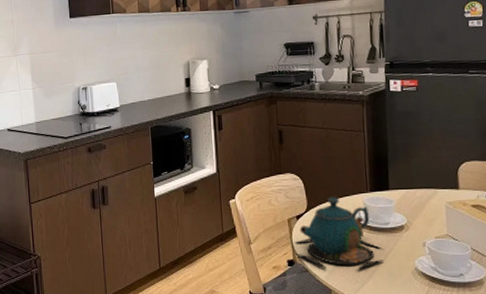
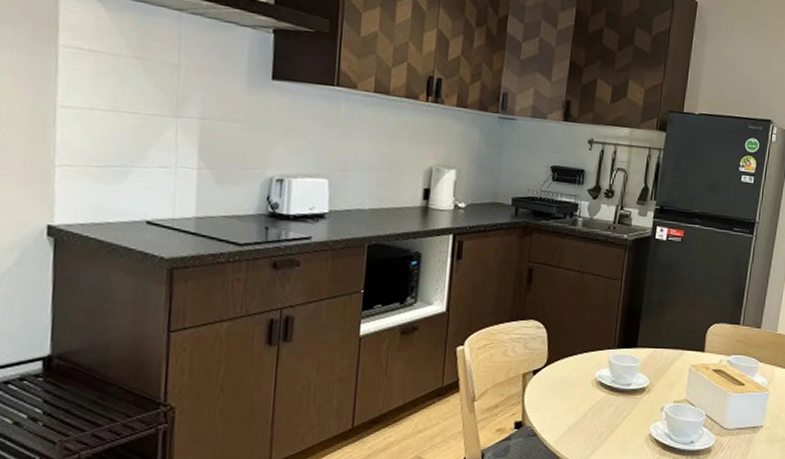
teapot: present [295,197,384,270] -> none [525,351,620,435]

